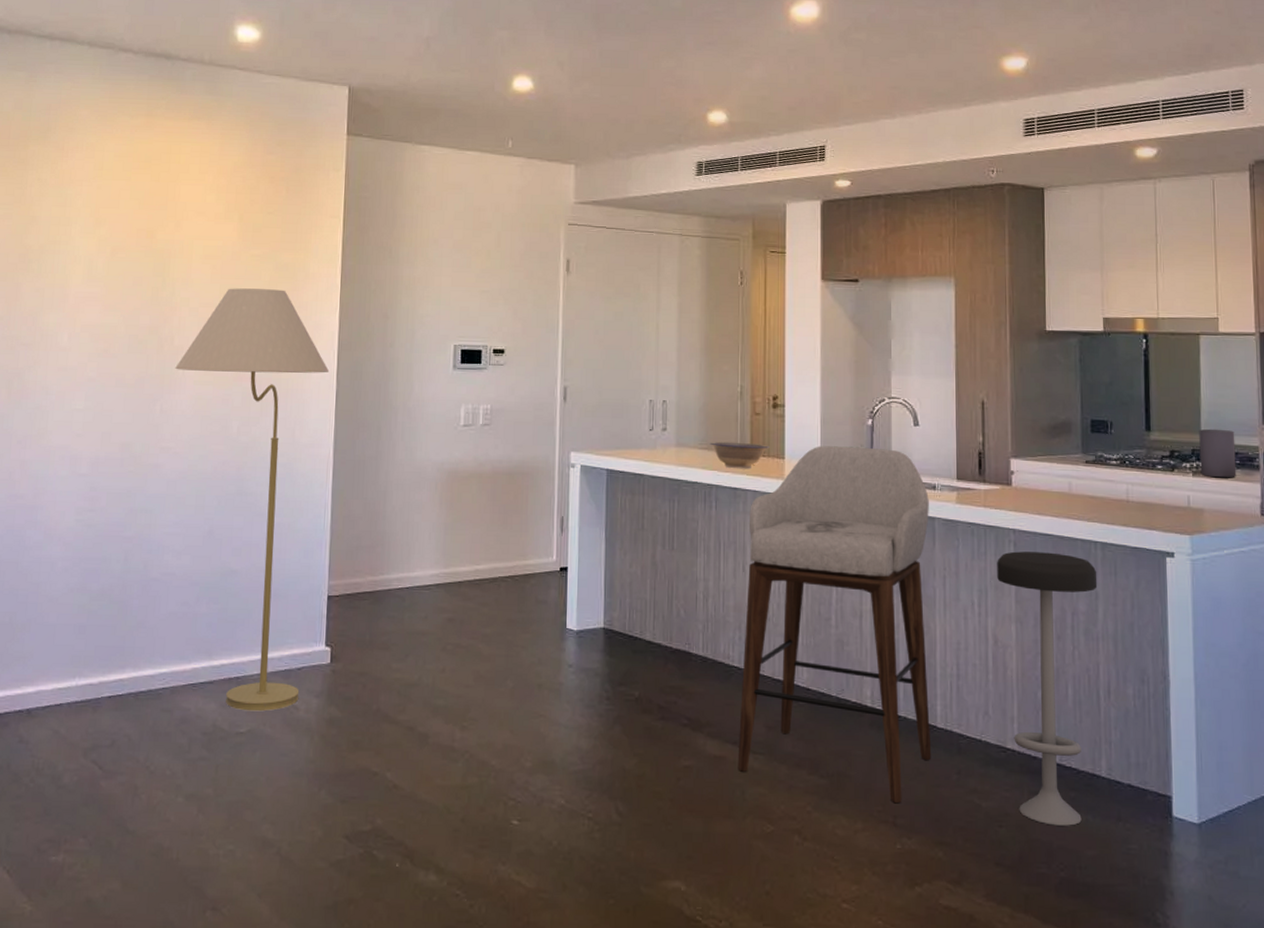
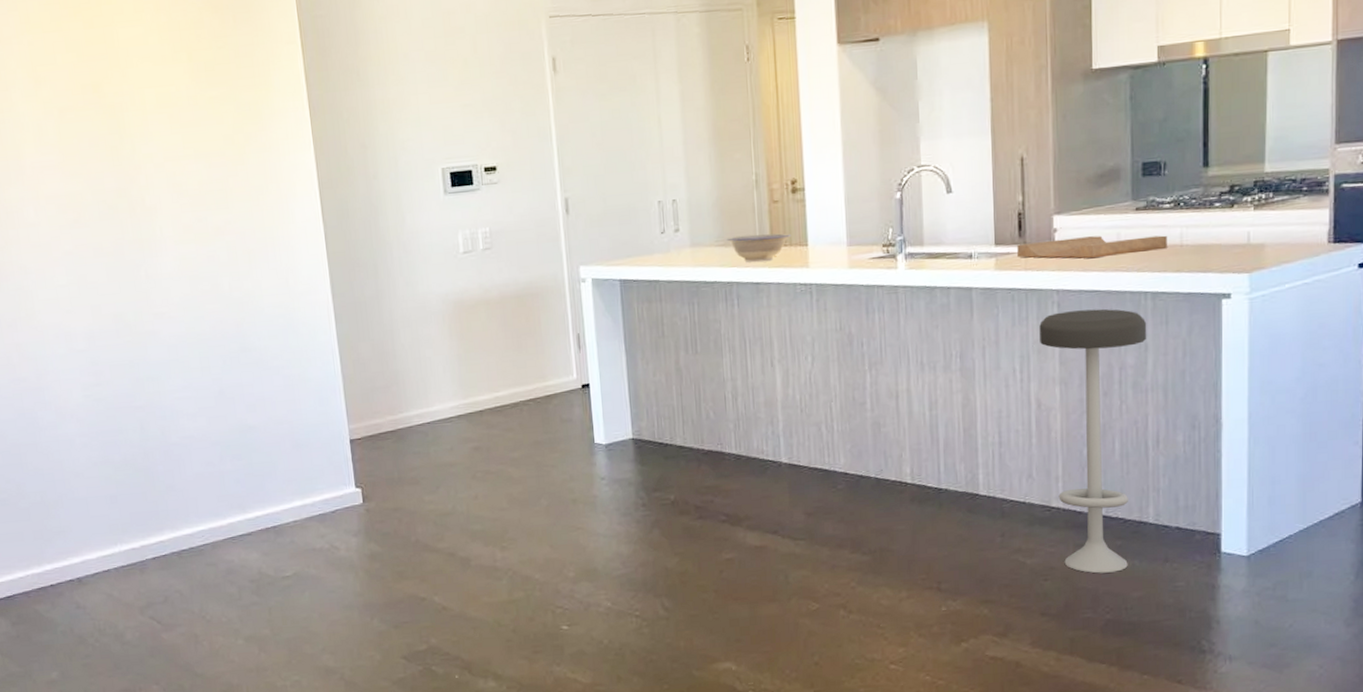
floor lamp: present [175,288,329,712] -> none [152,131,338,557]
bar stool: present [737,446,932,804] -> none [774,221,975,571]
cutting board: none [977,481,1115,504] -> present [1017,235,1167,259]
canister: present [1199,428,1237,478] -> none [1263,154,1303,210]

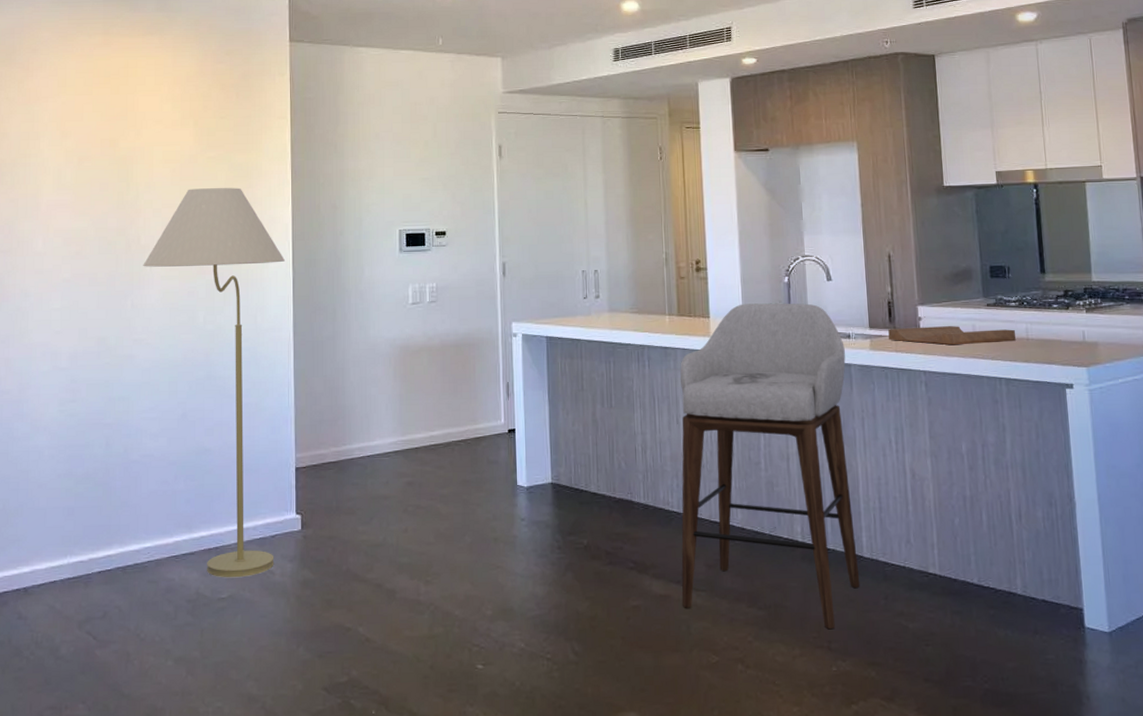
floor lamp: none [152,131,338,557] -> present [143,188,285,578]
bowl: present [724,233,791,263] -> none [638,304,695,330]
bar stool: none [774,221,975,571] -> present [680,303,860,630]
bar stool: present [1039,309,1147,574] -> none [910,390,1004,642]

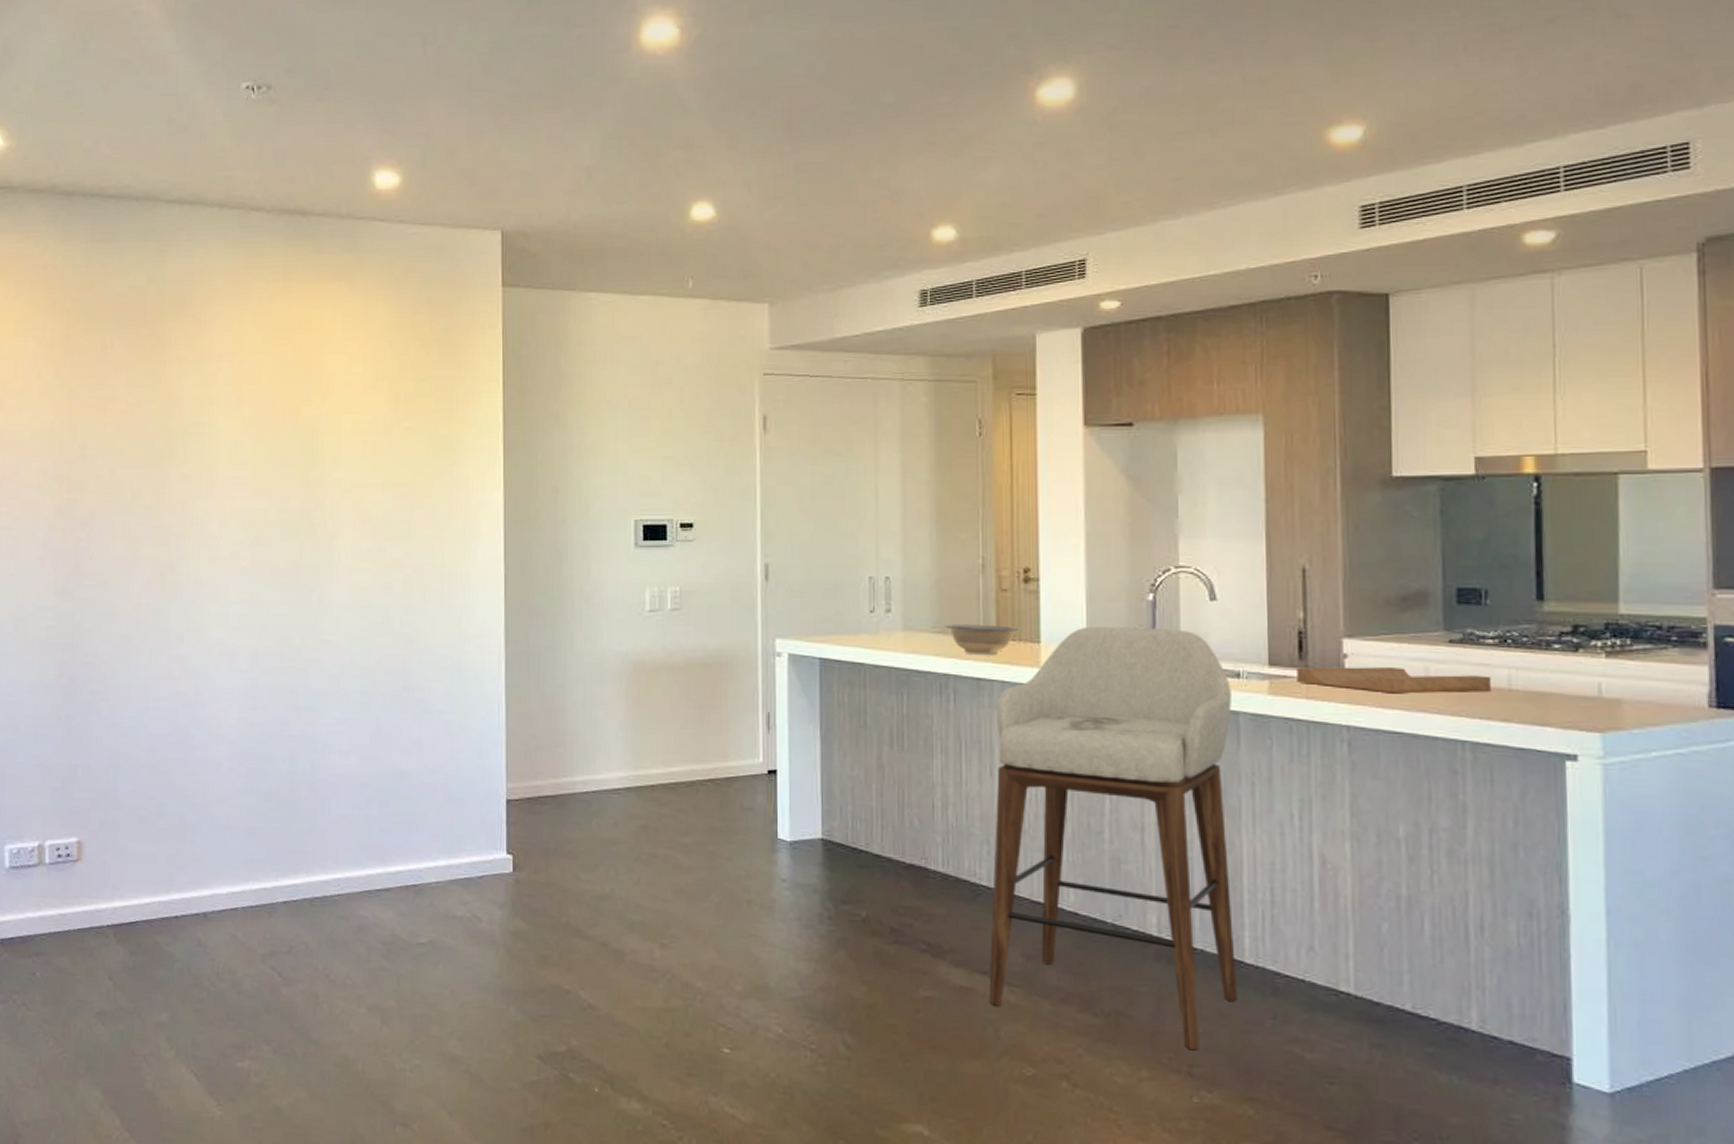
floor lamp: present [143,188,285,578] -> none [330,465,495,922]
bowl: none [638,304,695,330] -> present [943,623,1021,656]

